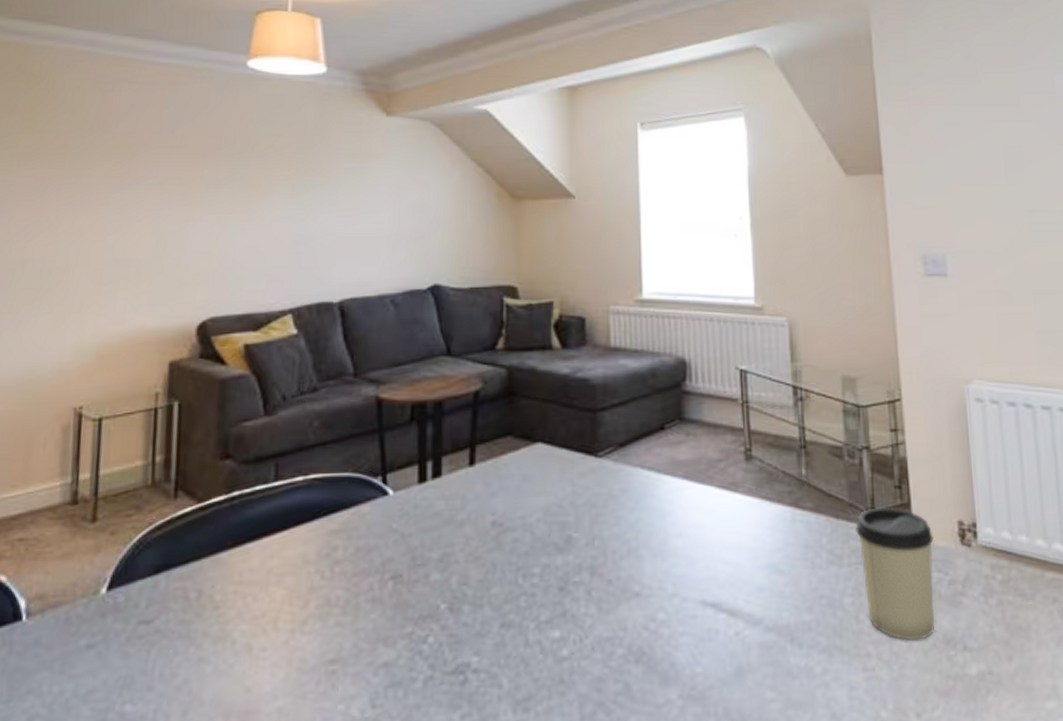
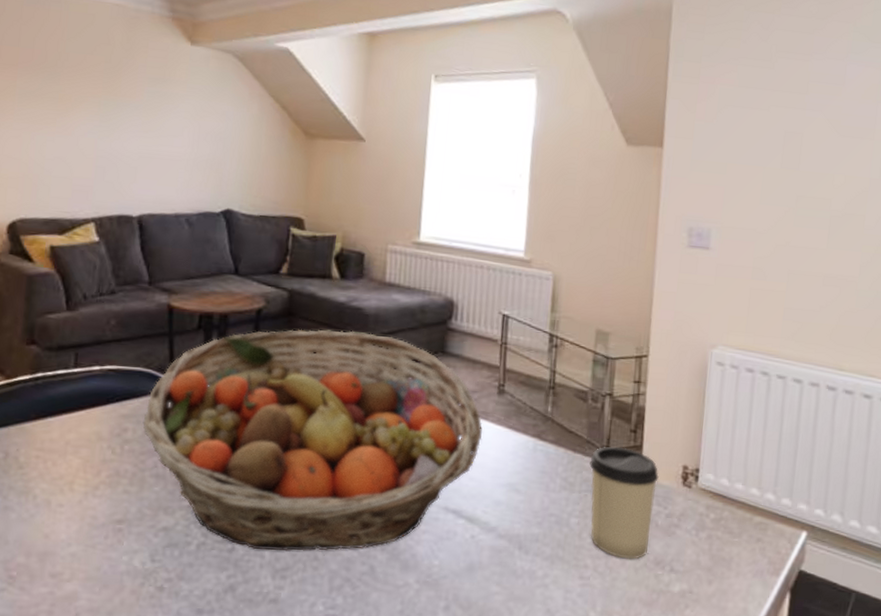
fruit basket: none [354,405,735,679] -> present [143,329,482,551]

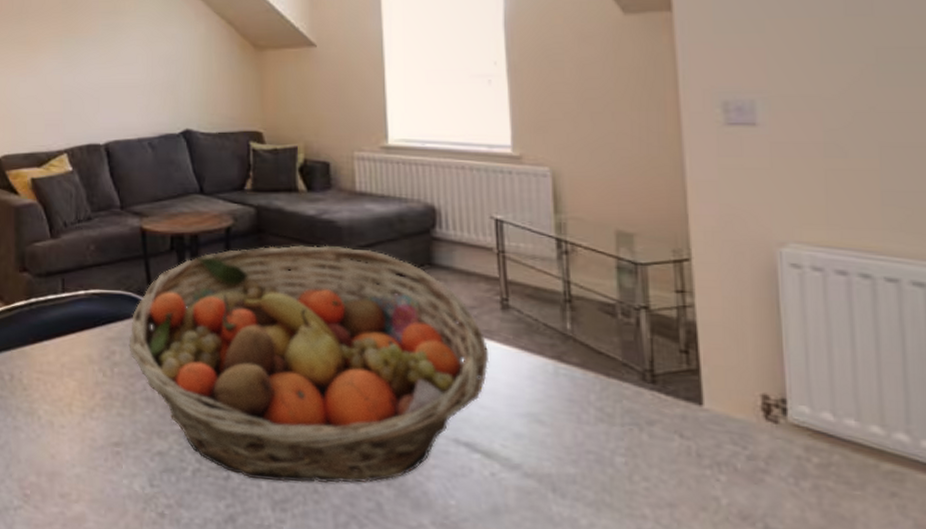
cup: present [589,446,659,559] -> none [630,370,729,511]

